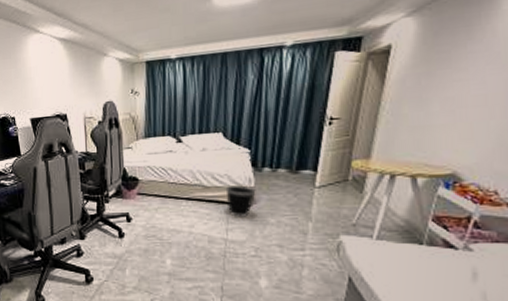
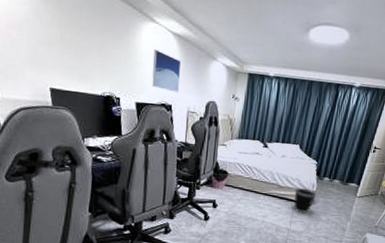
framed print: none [41,59,73,100] -> present [152,49,181,93]

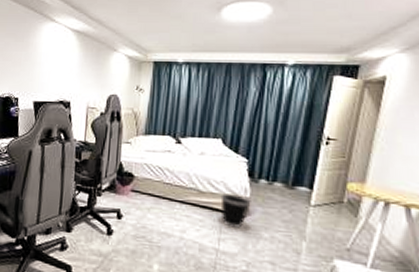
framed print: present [152,49,181,93] -> none [50,47,80,88]

